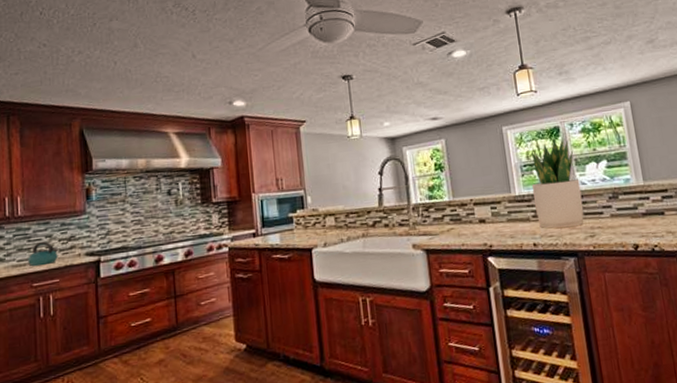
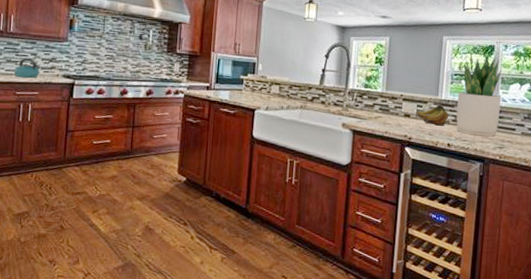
fruit: none [490,201,528,226] -> present [415,104,449,126]

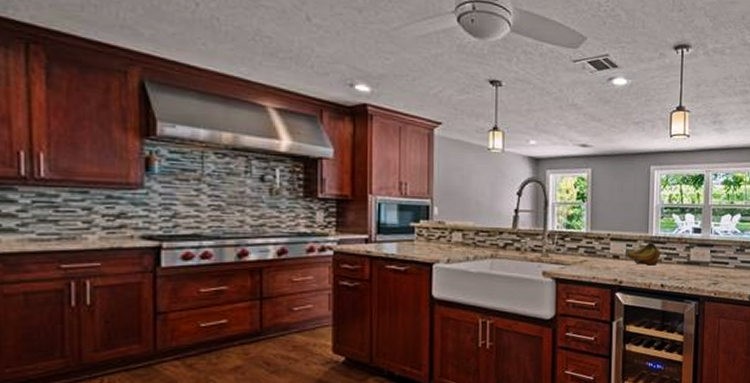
kettle: present [13,58,40,79] -> none [52,215,100,244]
planter: present [456,55,503,137] -> none [668,186,713,273]

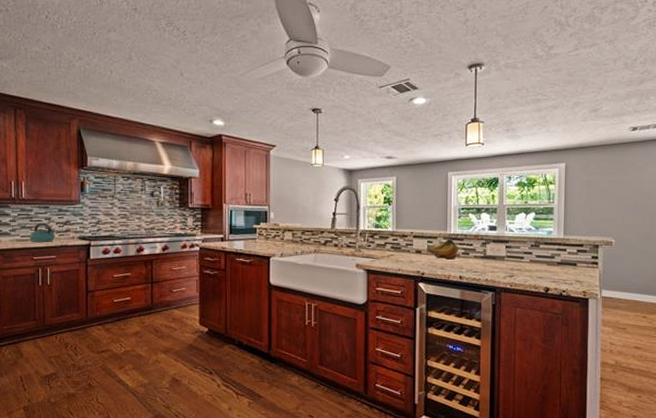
kettle: none [52,215,100,244] -> present [29,223,55,243]

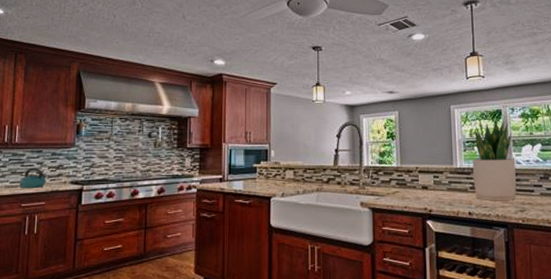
fruit: present [426,239,459,260] -> none [432,173,466,195]
planter: none [465,188,508,267] -> present [472,120,517,201]

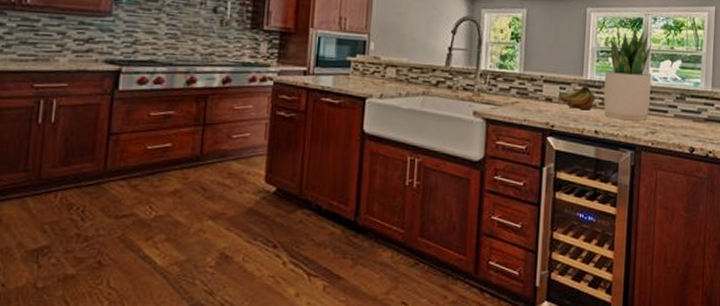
kettle: present [18,168,47,189] -> none [30,38,71,66]
fruit: none [432,173,466,195] -> present [557,86,595,111]

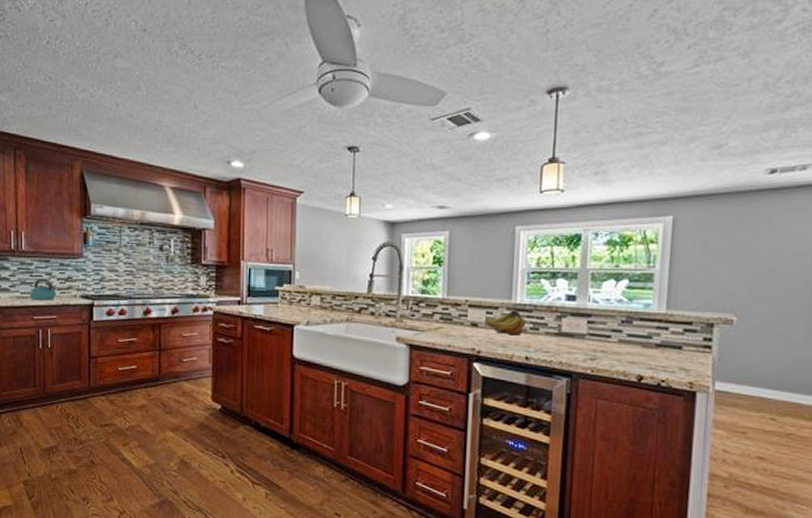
kettle: none [30,38,71,66] -> present [29,279,56,301]
planter: present [603,29,652,121] -> none [535,247,592,347]

